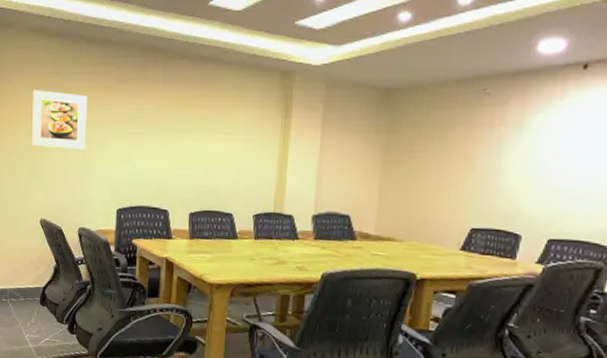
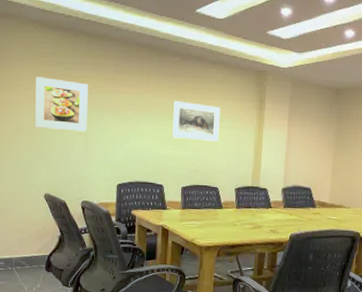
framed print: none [178,111,237,158] -> present [171,100,220,142]

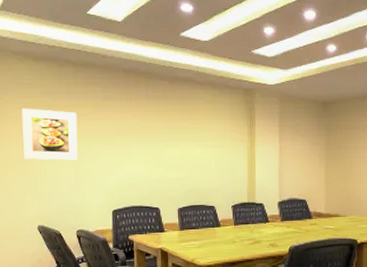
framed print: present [171,100,220,142] -> none [163,123,212,161]

